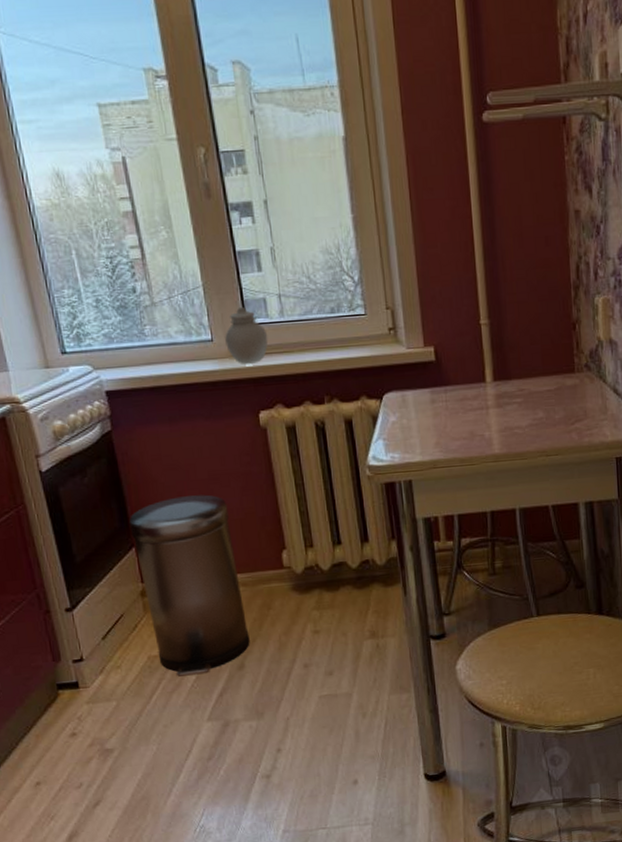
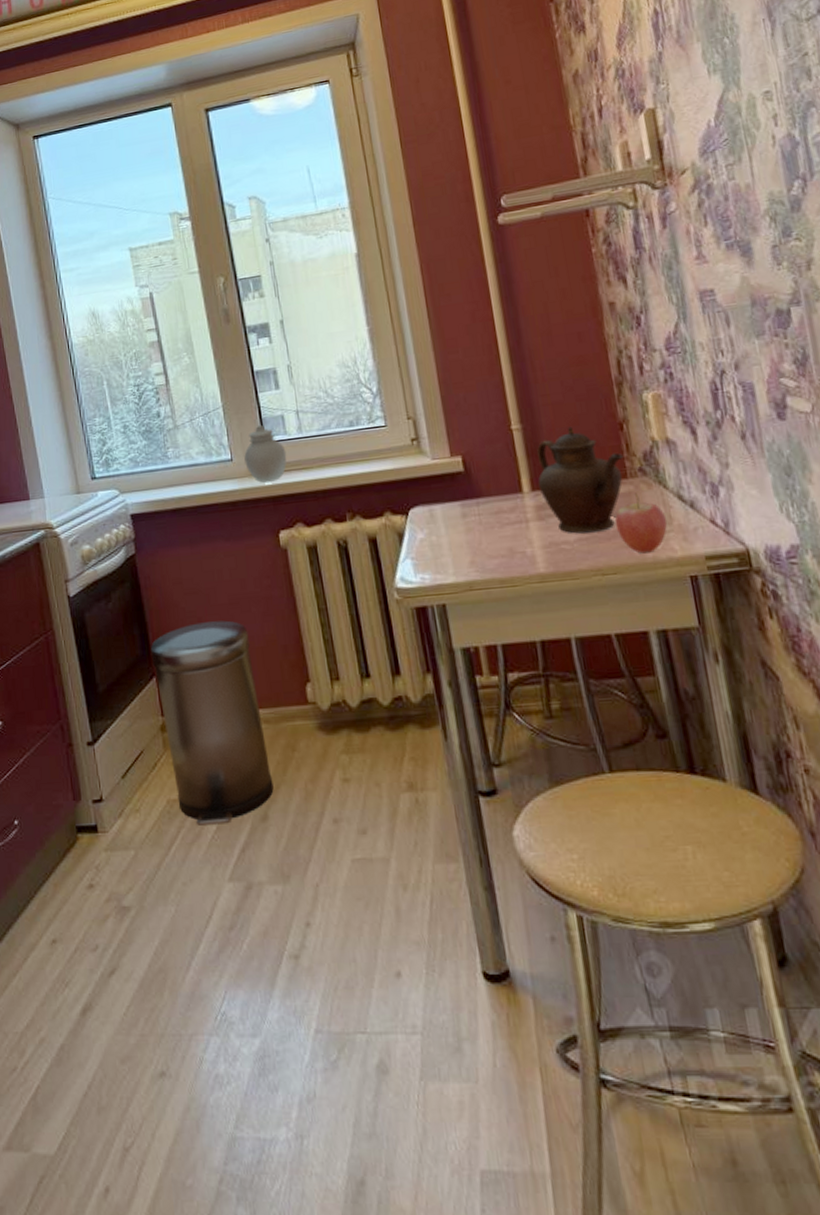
teapot: none [499,324,574,420] -> present [537,426,624,533]
fruit: none [561,386,603,438] -> present [615,493,668,554]

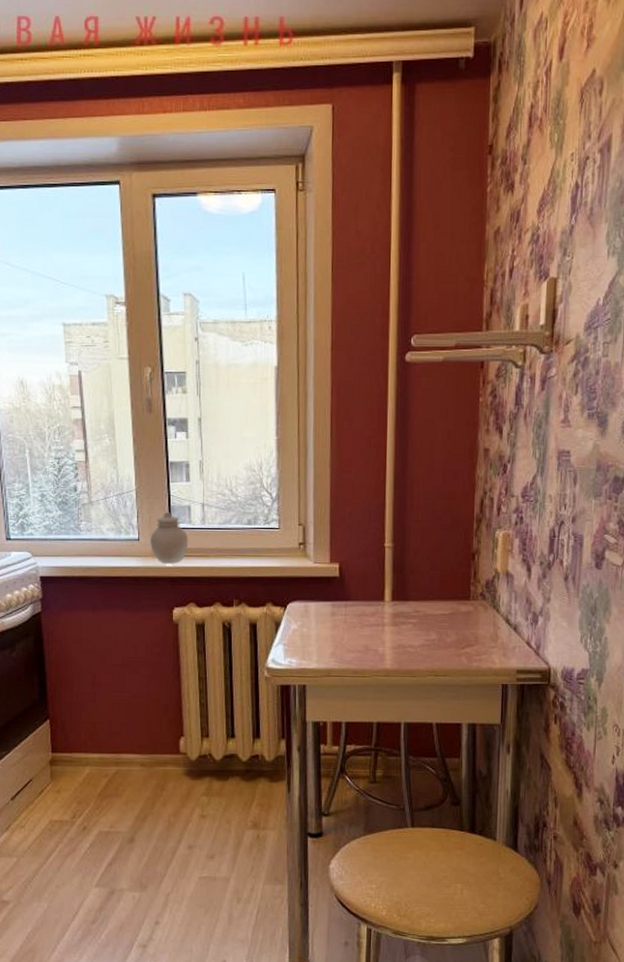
pedal bin: present [150,620,274,825] -> none [47,678,142,843]
teapot: present [537,426,624,533] -> none [398,551,471,641]
fruit: present [615,493,668,554] -> none [453,613,494,663]

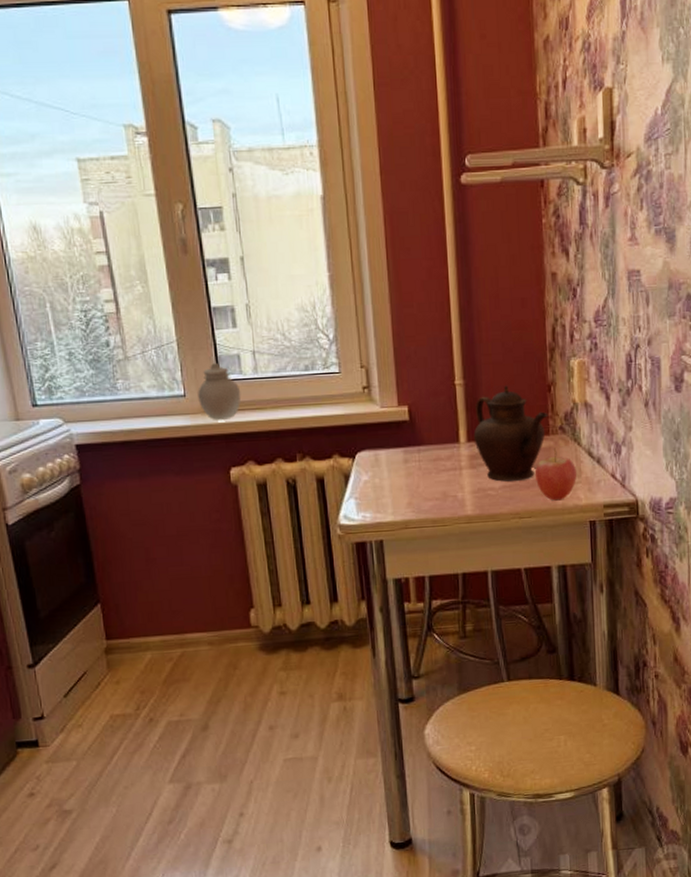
teapot: none [398,551,471,641] -> present [473,385,549,481]
fruit: none [453,613,494,663] -> present [534,448,577,501]

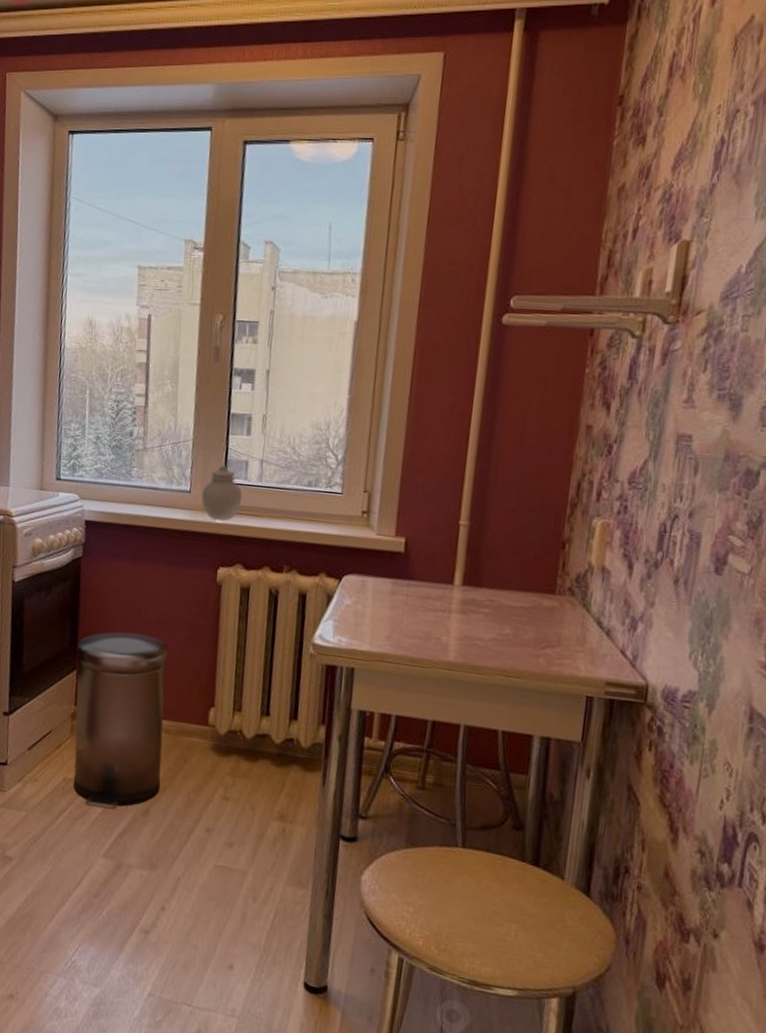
pedal bin: none [95,551,215,737] -> present [73,631,169,810]
teapot: present [473,385,549,481] -> none [469,534,558,637]
fruit: present [534,448,577,501] -> none [531,609,581,667]

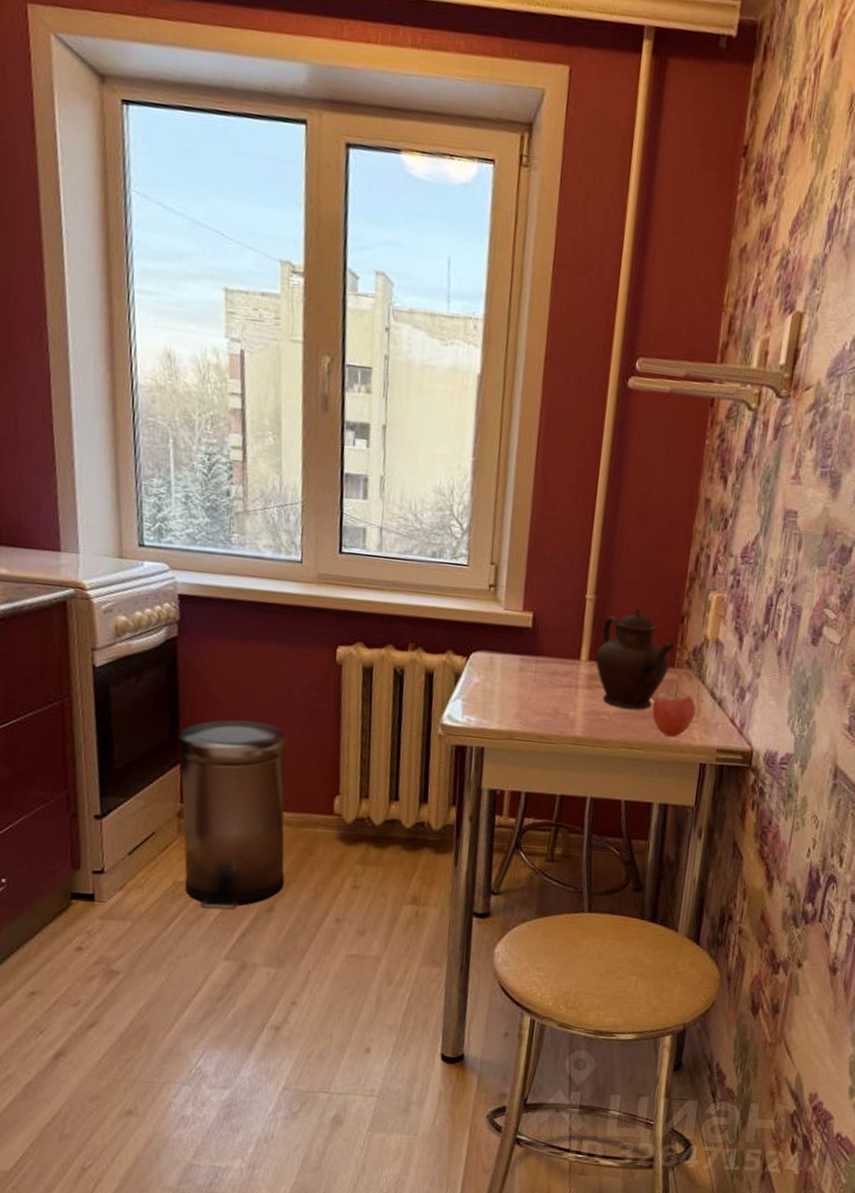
jar: present [201,466,243,522] -> none [315,533,361,596]
teapot: none [469,534,558,637] -> present [595,608,677,710]
fruit: none [531,609,581,667] -> present [652,682,696,737]

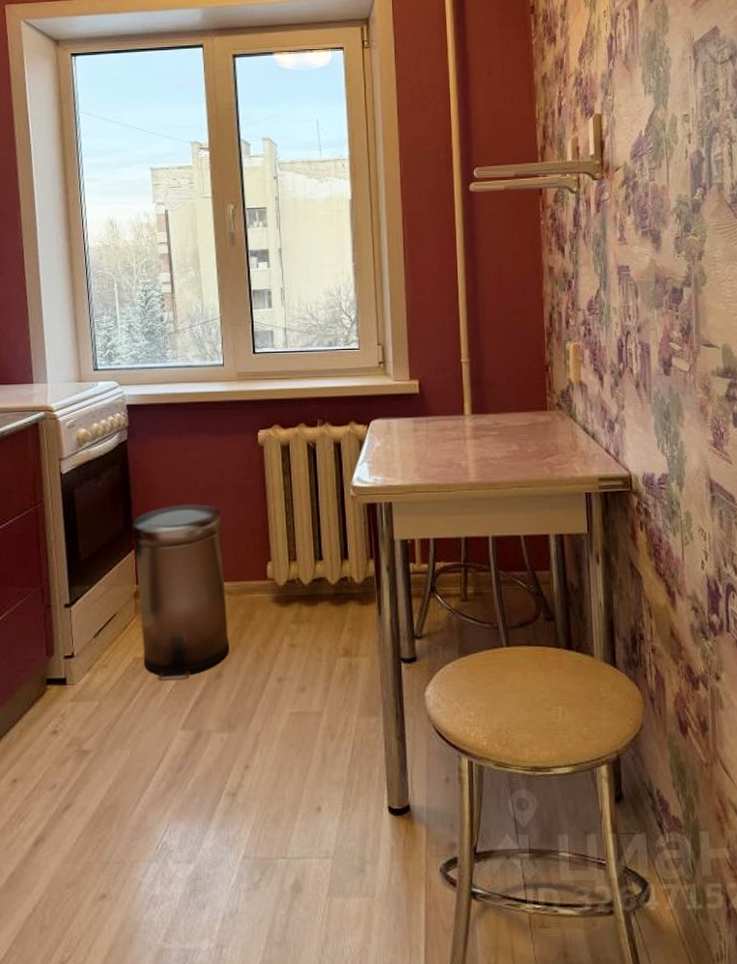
teapot: present [595,608,677,710] -> none [477,364,547,452]
fruit: present [652,682,696,737] -> none [533,423,573,472]

